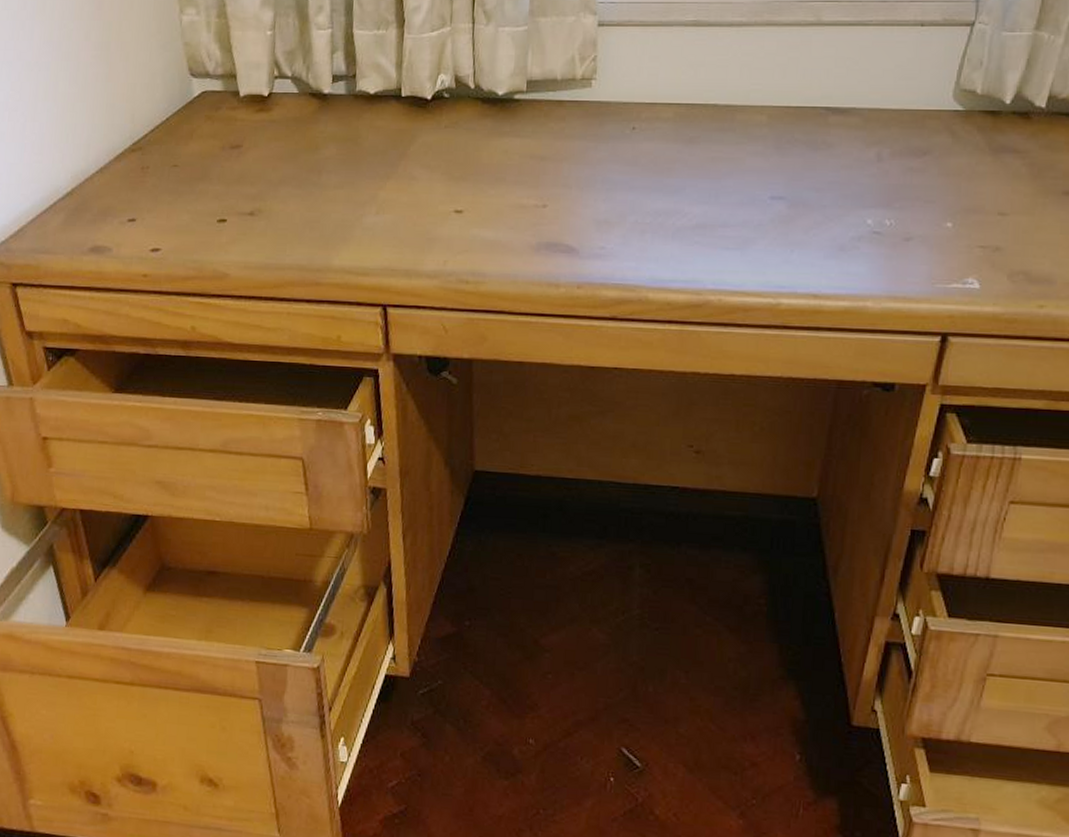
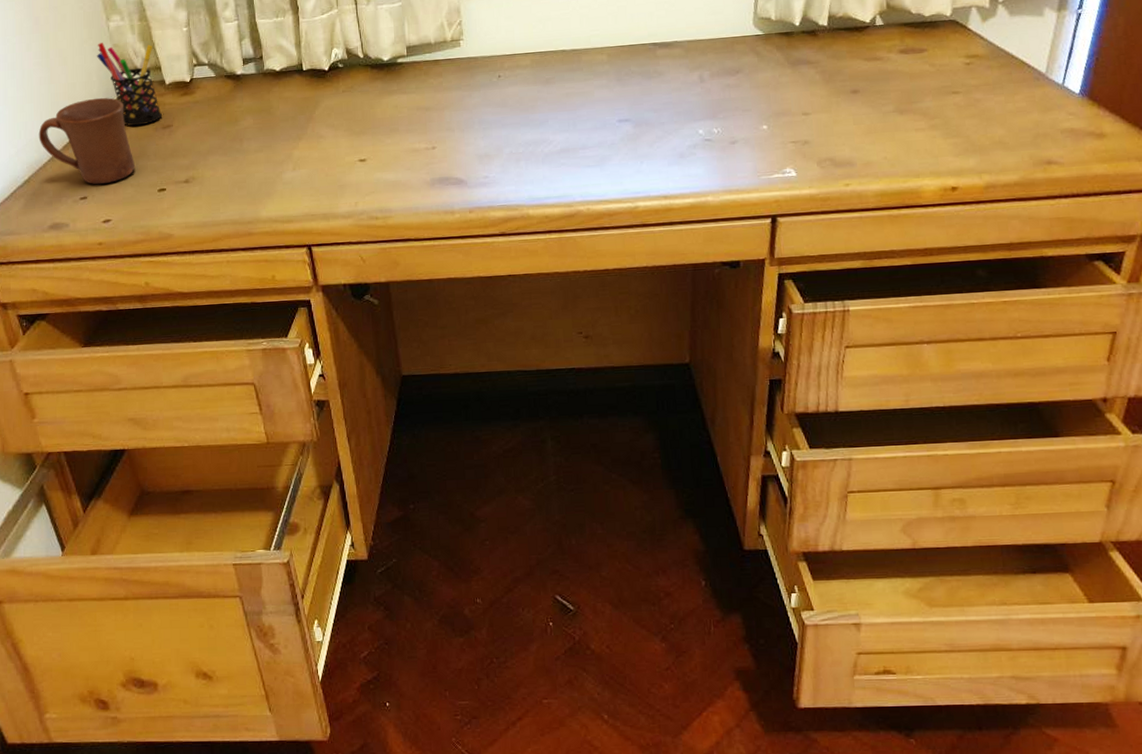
mug: none [88,104,195,207] -> present [38,97,136,185]
pen holder: none [163,39,232,142] -> present [96,43,162,126]

